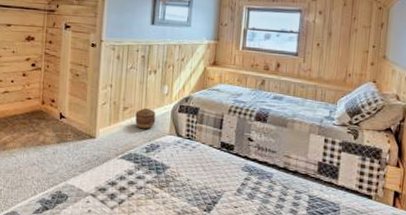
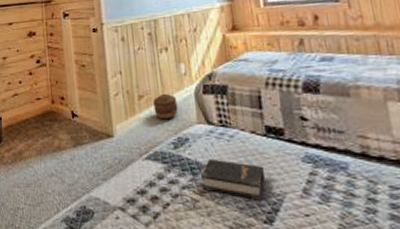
hardback book: none [162,162,214,195] -> present [200,158,265,200]

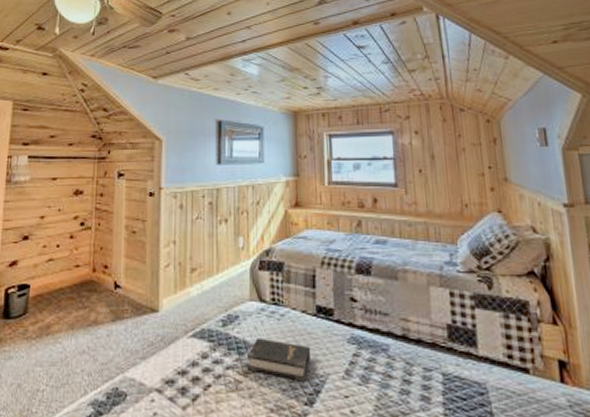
basket: present [153,93,179,120] -> none [206,267,231,295]

